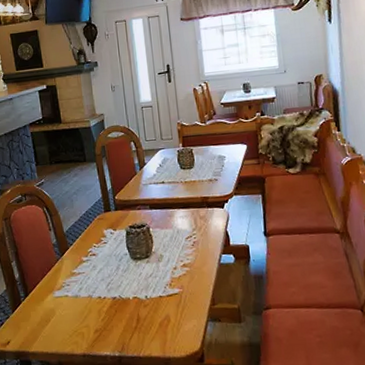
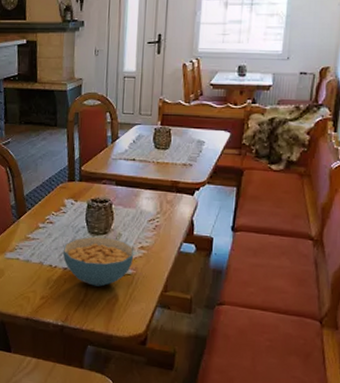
cereal bowl: none [109,260,178,311] -> present [62,236,134,287]

